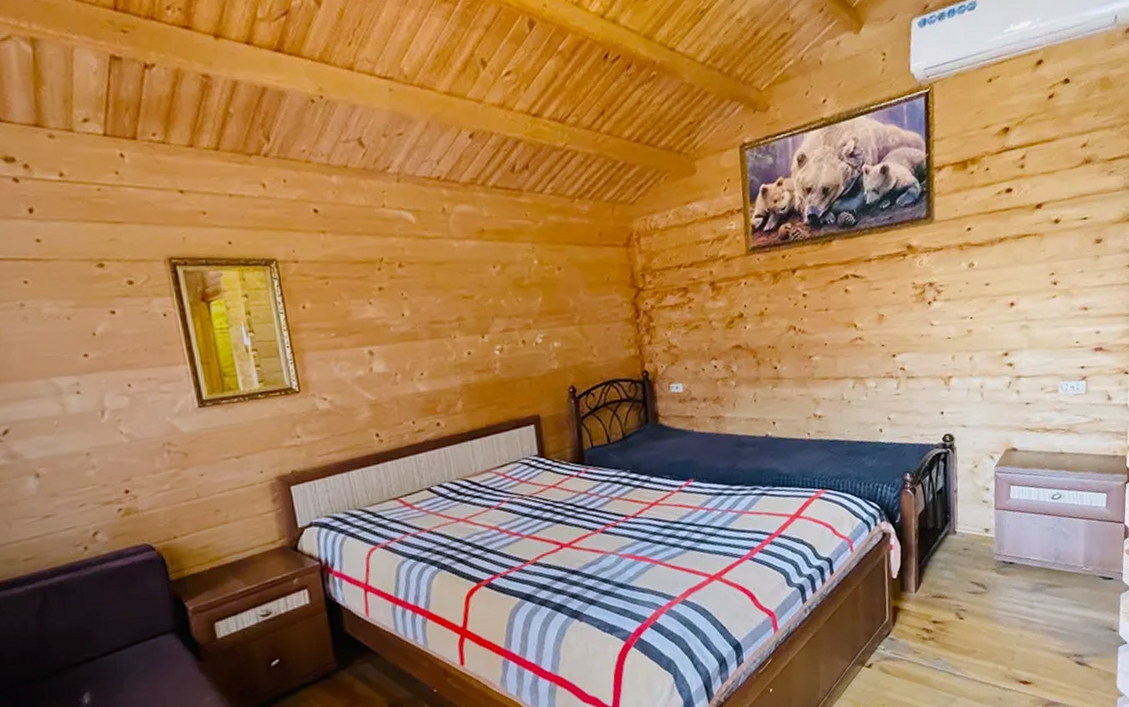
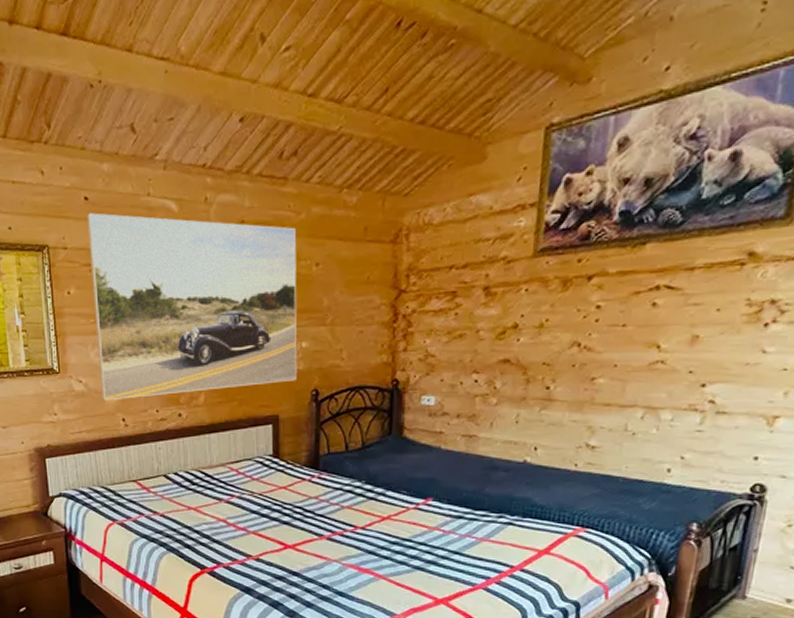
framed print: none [318,225,553,417] -> present [87,212,297,401]

